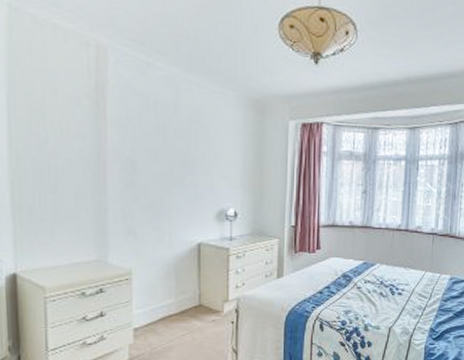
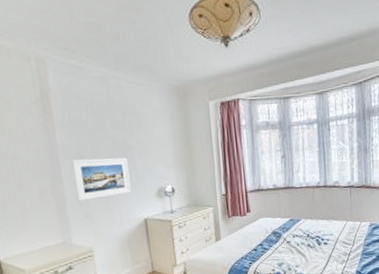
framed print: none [120,165,187,214] -> present [71,157,132,201]

